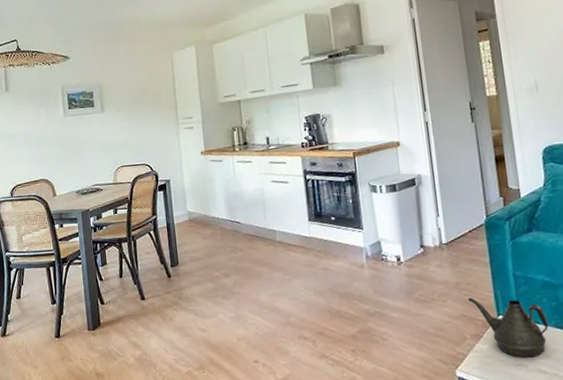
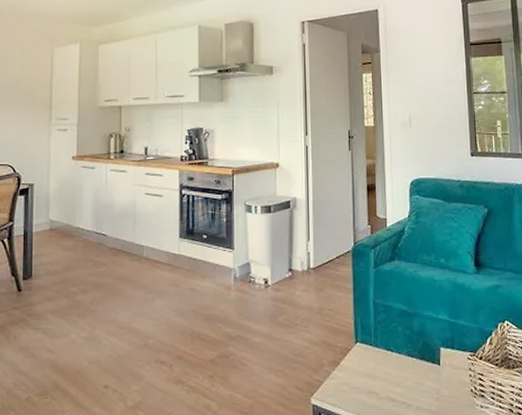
teapot: present [468,297,549,358] -> none [329,323,402,386]

